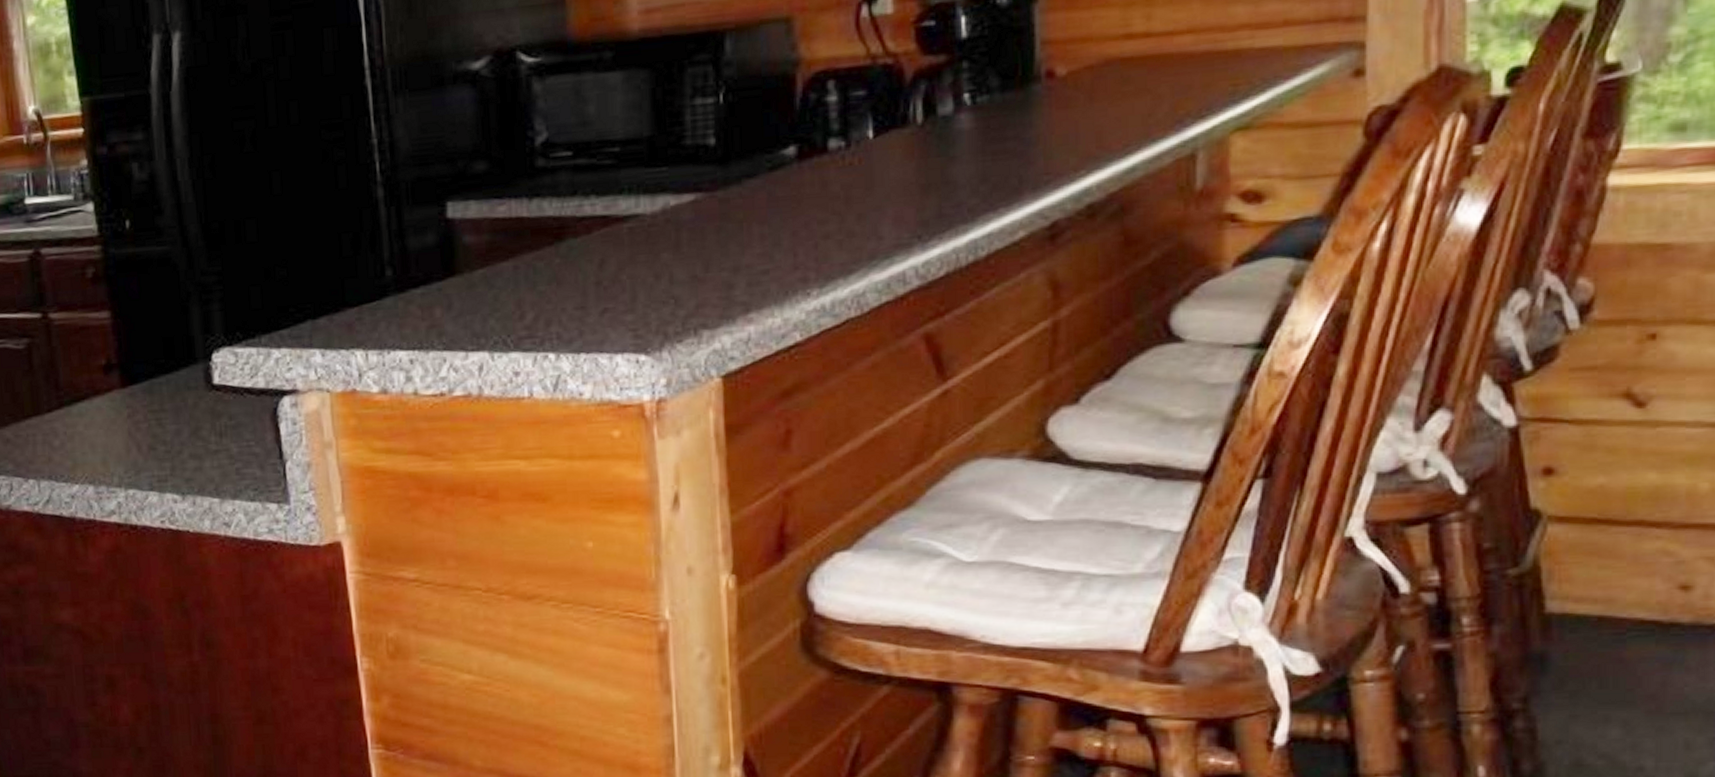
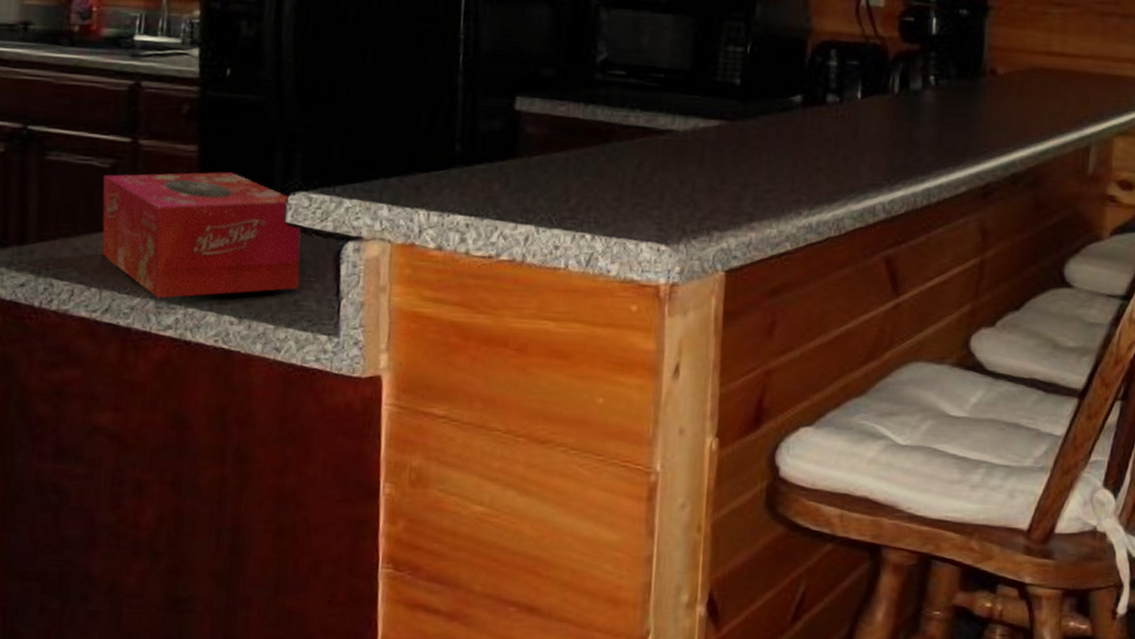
tissue box: none [20,336,240,482] -> present [102,172,301,298]

